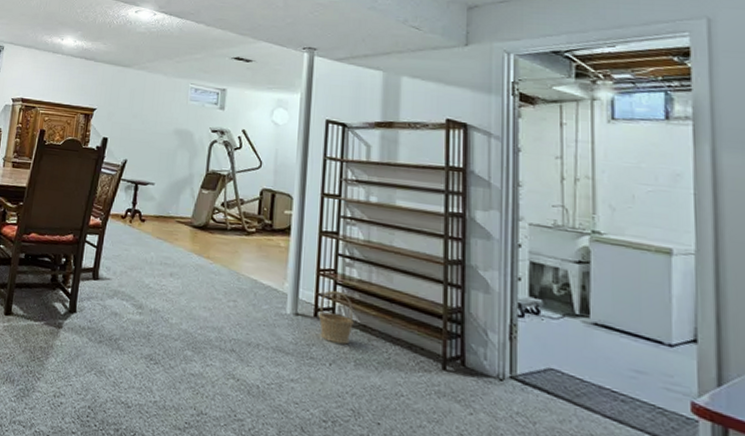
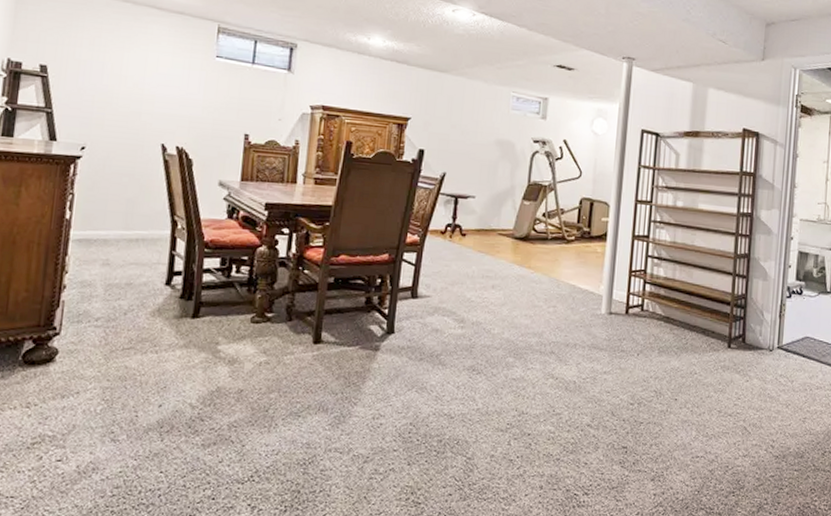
basket: present [318,290,354,345] -> none [629,288,659,336]

